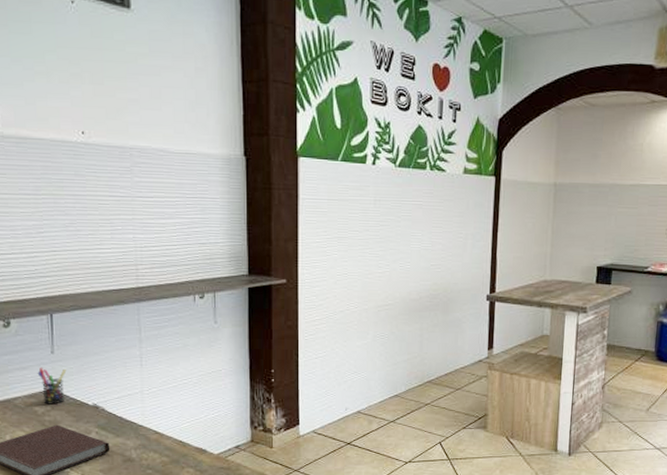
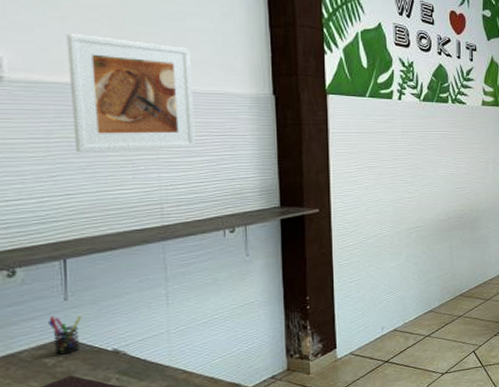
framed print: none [51,89,169,210] -> present [66,34,196,152]

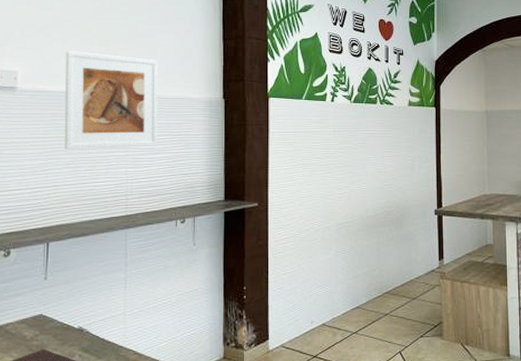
pen holder: present [47,315,82,355] -> none [30,293,57,329]

